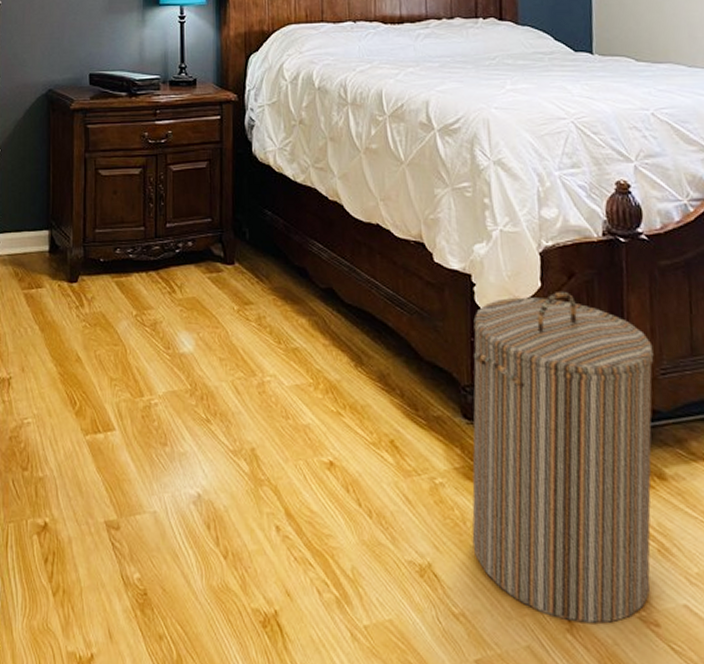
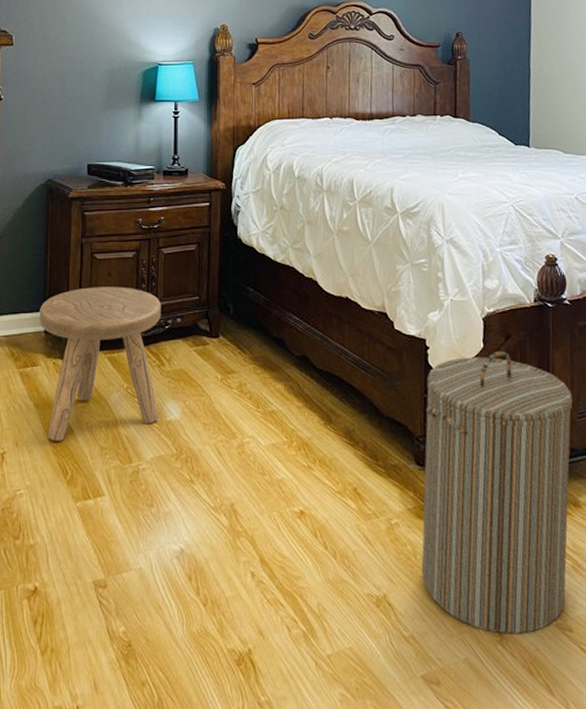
stool: none [43,205,171,369] -> present [40,287,161,441]

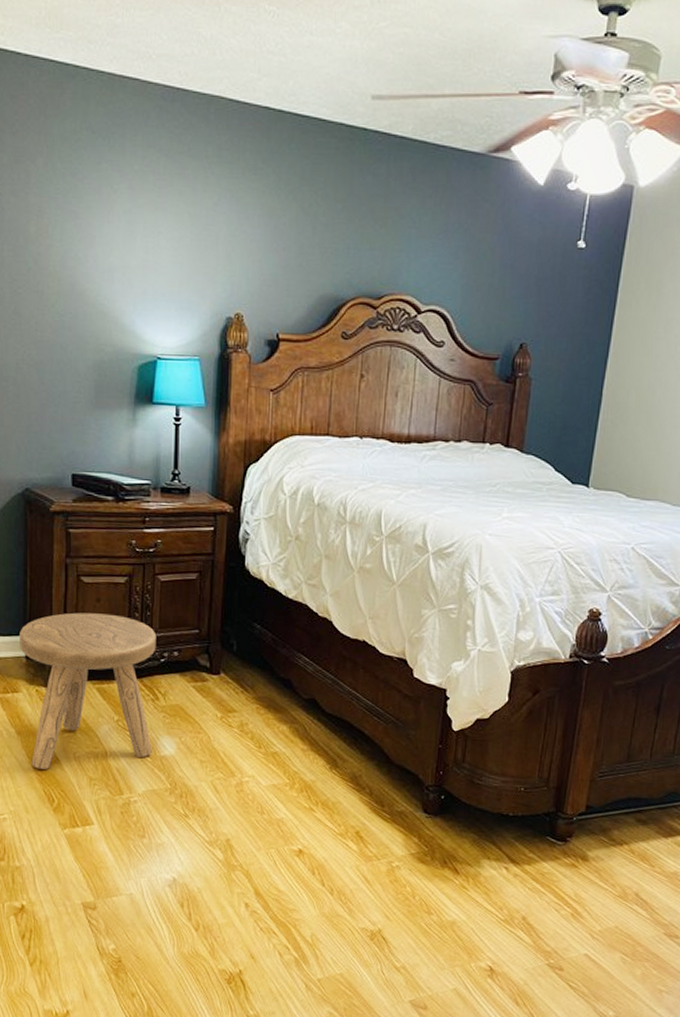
laundry hamper: present [421,351,573,635] -> none [419,706,596,971]

